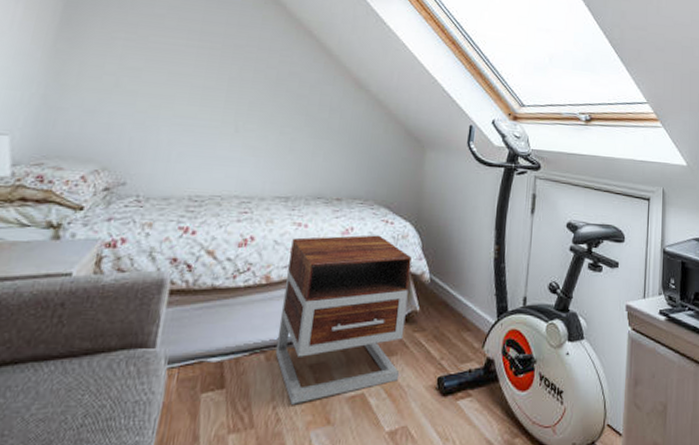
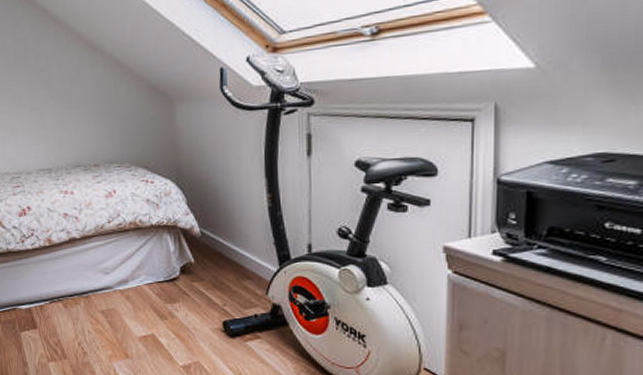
nightstand: present [275,235,412,405] -> none [63,195,183,342]

